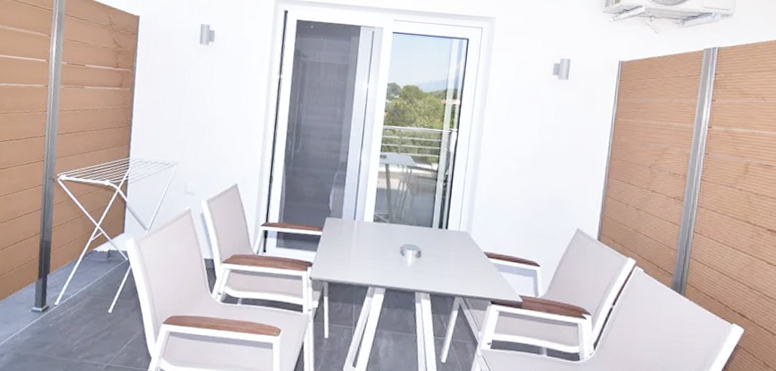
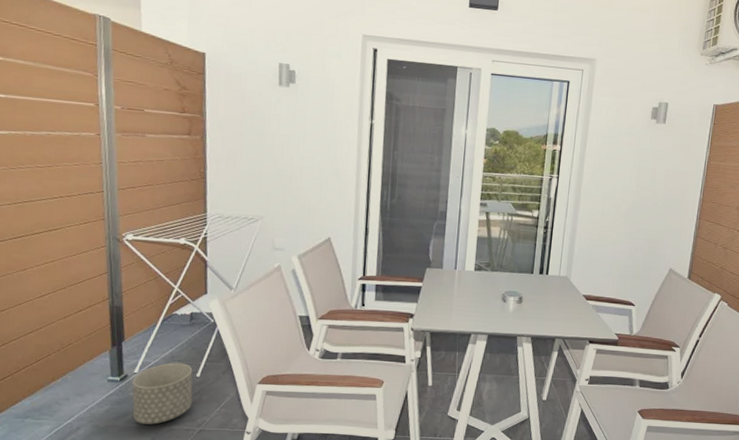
planter: none [50,297,106,357] -> present [132,362,193,424]

